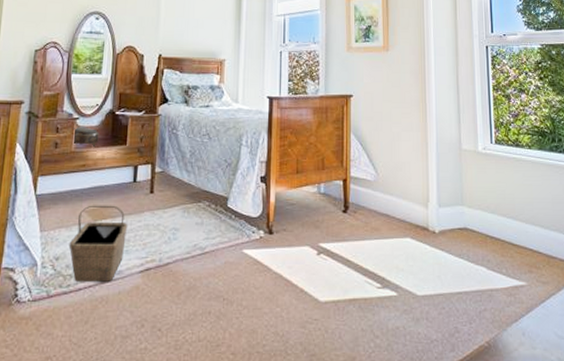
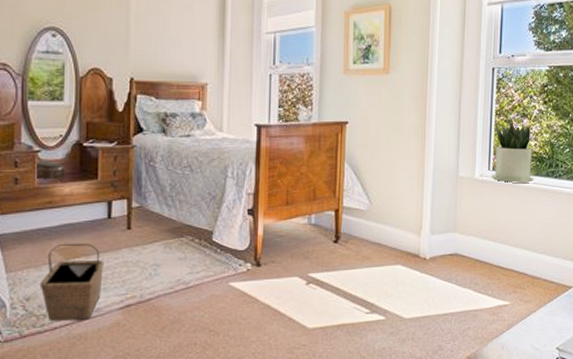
planter: none [493,97,539,157] -> present [491,122,535,183]

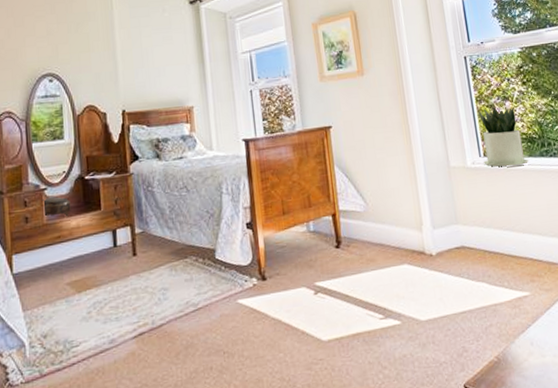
basket: present [39,243,104,321] -> none [55,273,115,357]

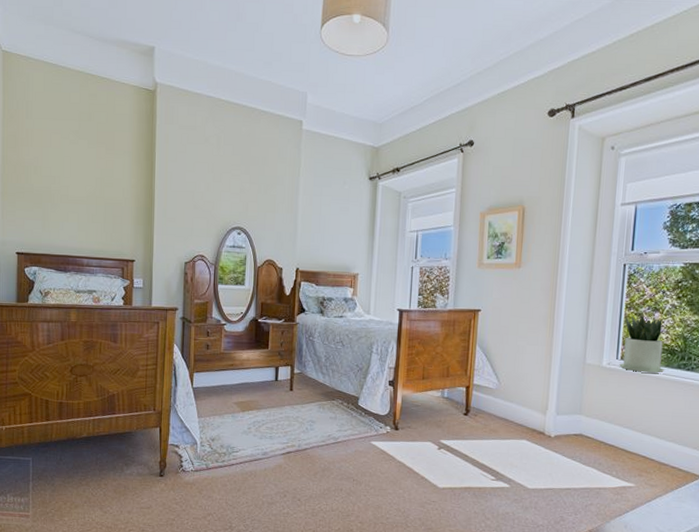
jewelry box: present [41,196,71,217] -> none [221,331,244,350]

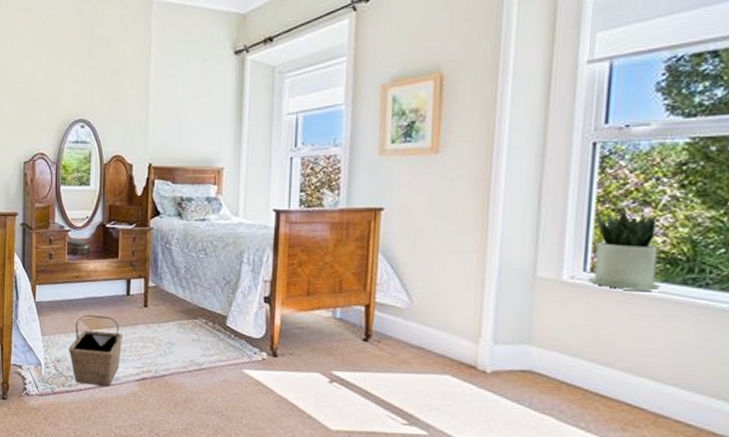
jewelry box: none [221,331,244,350] -> present [65,239,91,260]
basket: none [222,398,271,460] -> present [68,314,123,386]

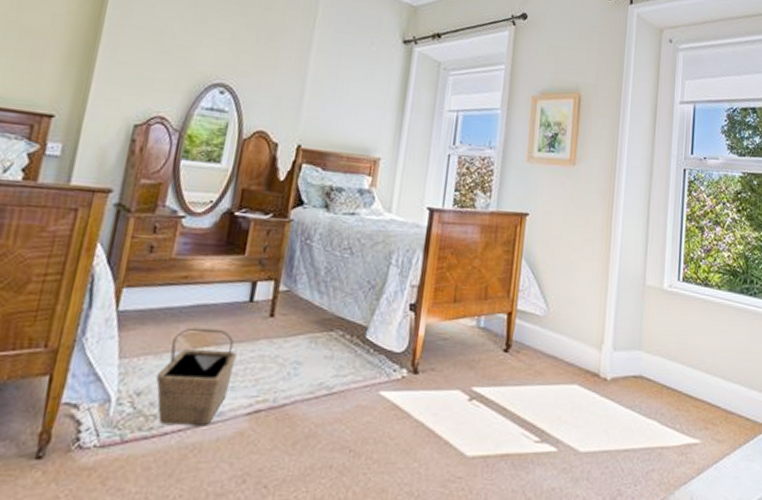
jewelry box: present [65,239,91,260] -> none [175,227,211,256]
planter: present [588,212,662,291] -> none [681,229,728,299]

